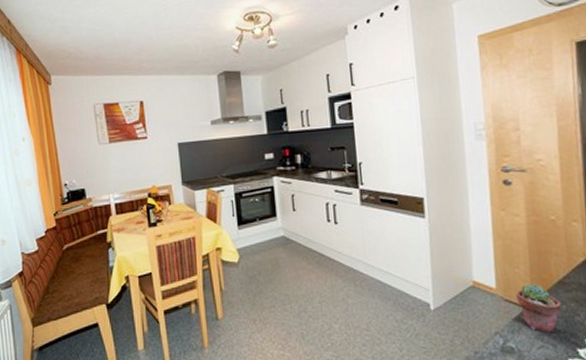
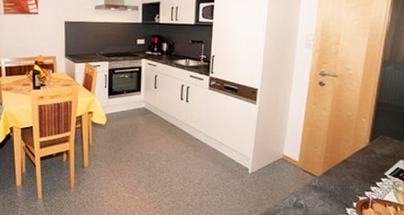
potted succulent: present [516,284,562,332] -> none [312,160,343,195]

